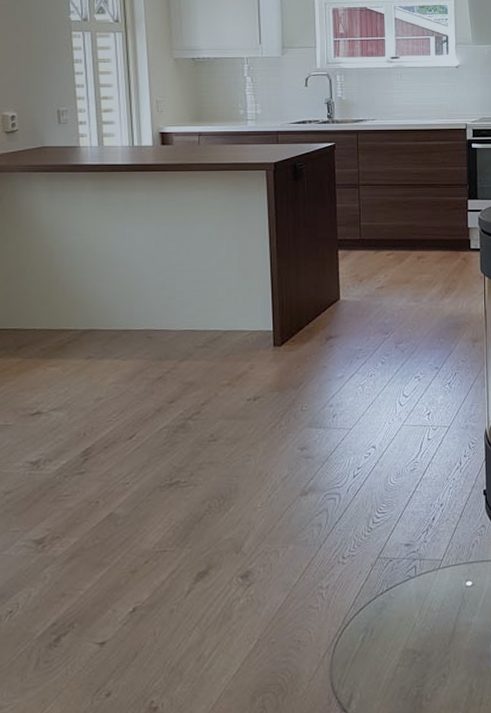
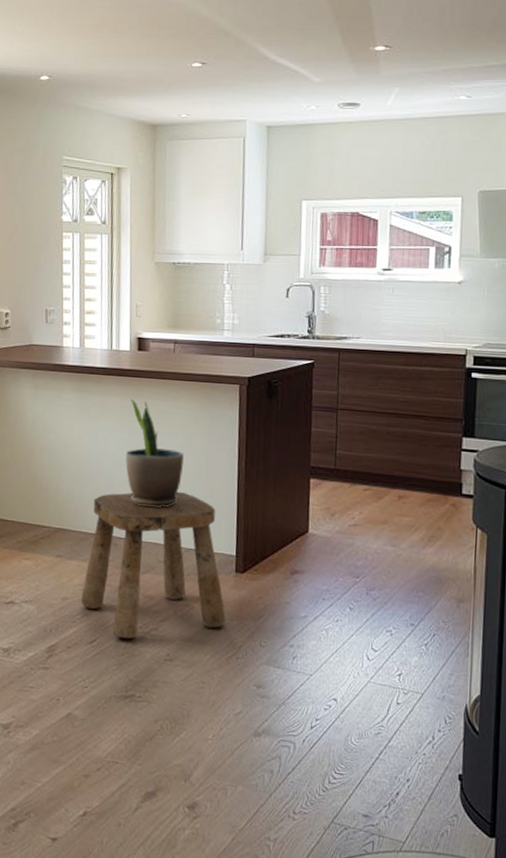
stool: none [116,277,267,429] -> present [81,491,226,639]
potted plant: none [154,192,215,297] -> present [125,398,184,508]

